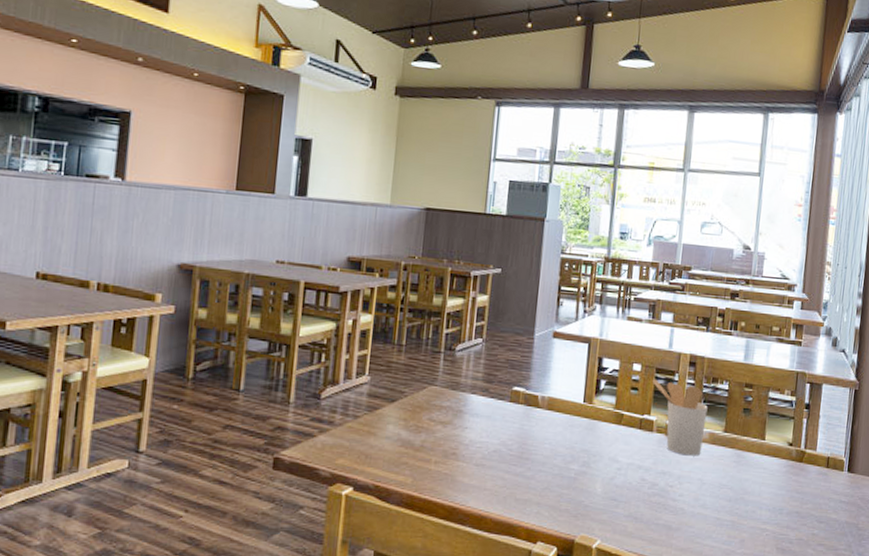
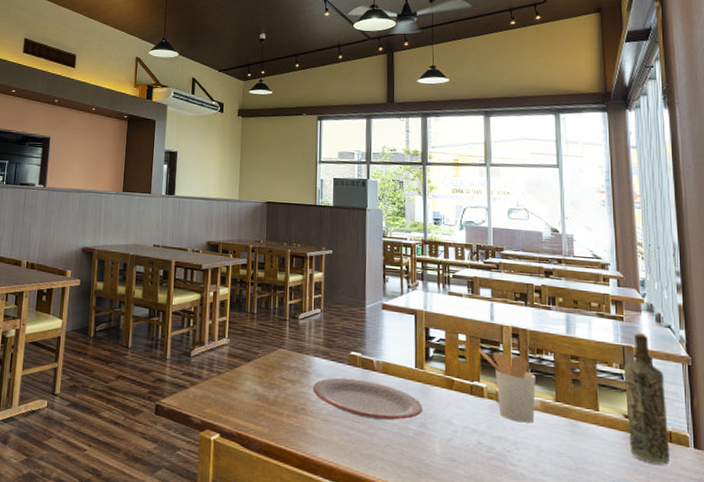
plate: none [466,416,588,462] -> present [312,378,423,421]
bottle: none [788,357,831,490] -> present [623,332,671,465]

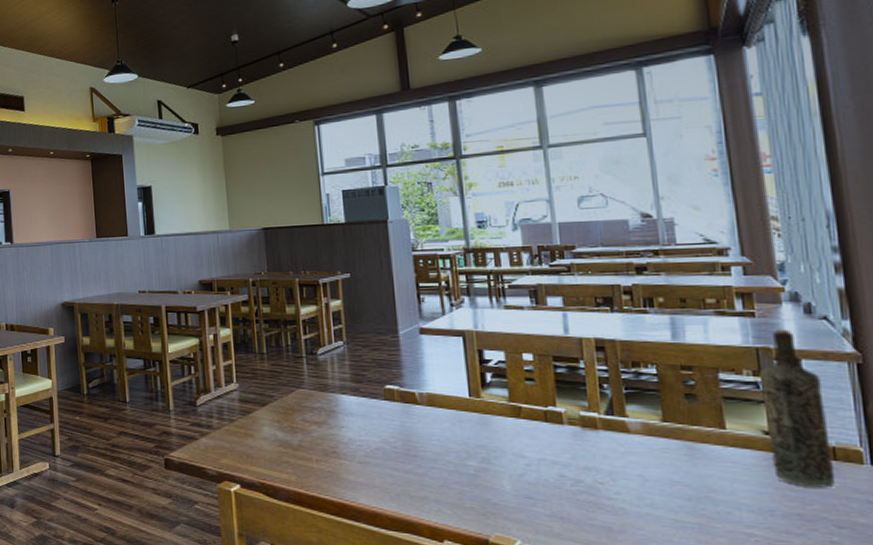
plate: present [312,378,423,421] -> none [342,415,484,458]
utensil holder: present [479,348,536,423] -> none [551,368,635,450]

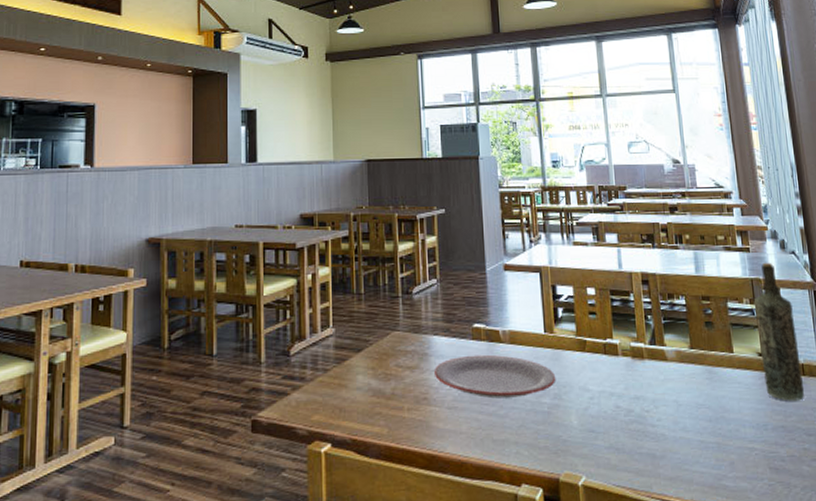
plate: none [342,415,484,458] -> present [433,354,556,399]

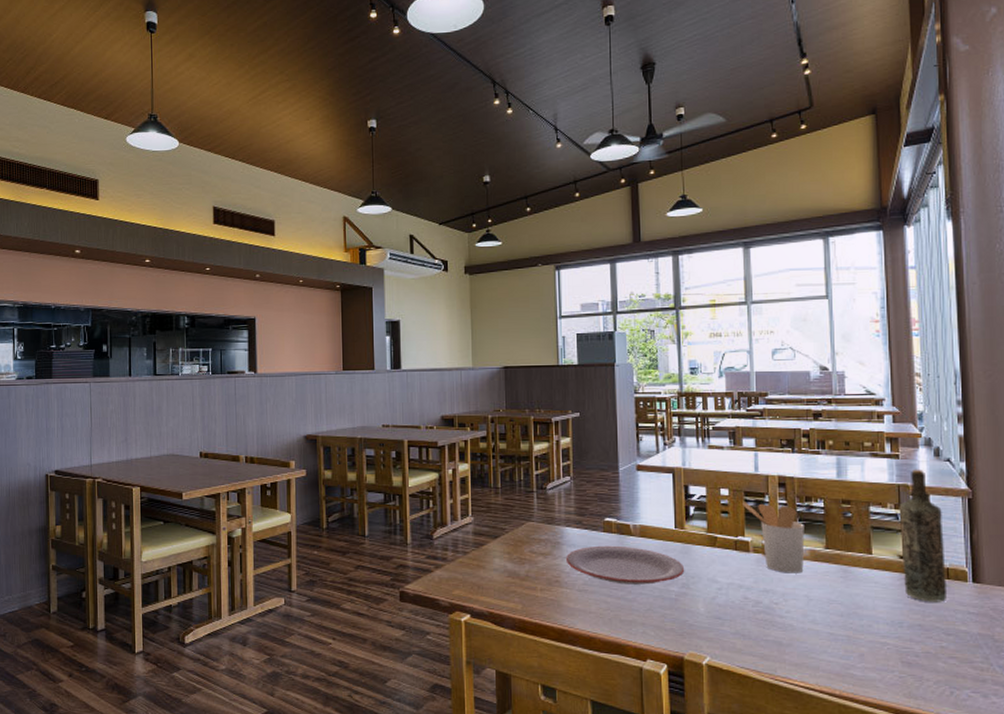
utensil holder: none [609,301,671,377] -> present [743,502,805,573]

